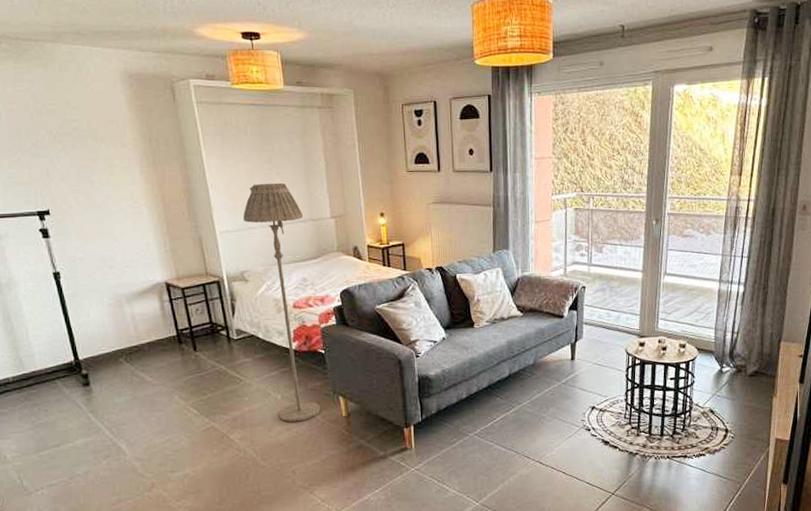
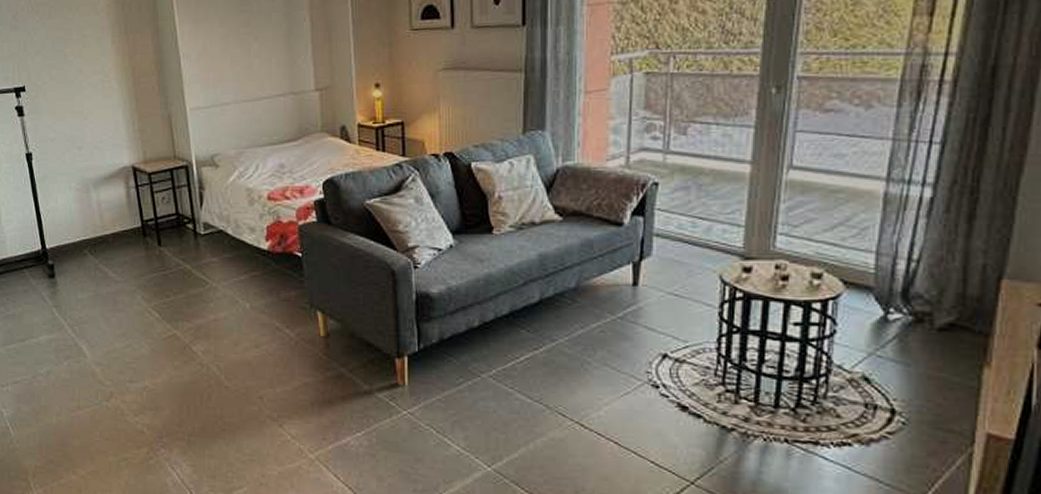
floor lamp: present [243,182,320,422] -> none [216,49,294,338]

